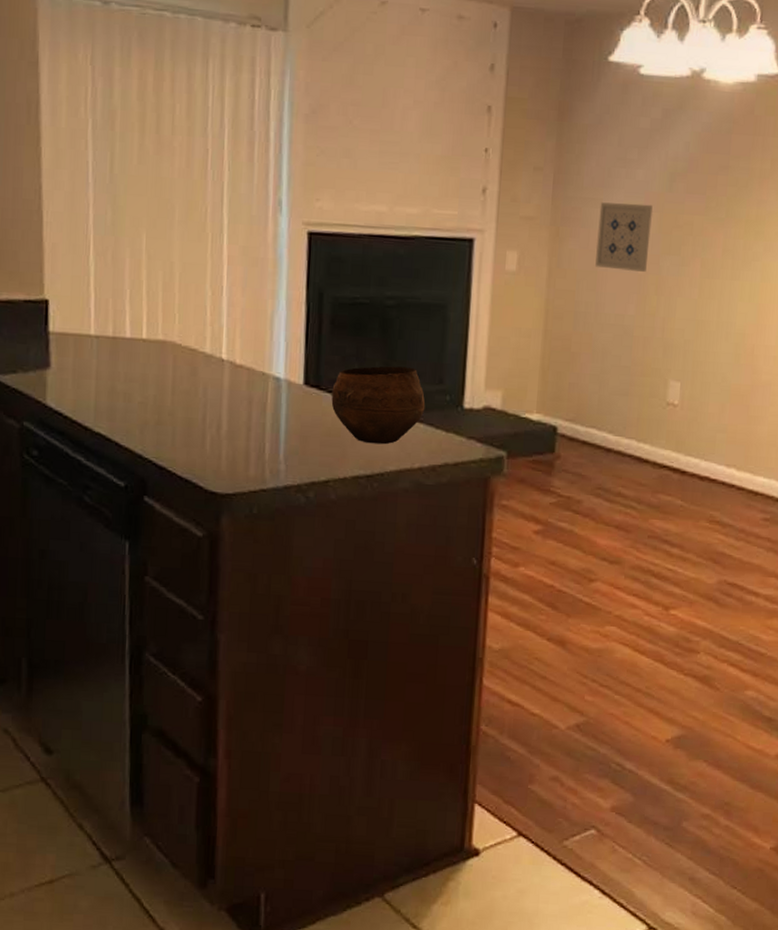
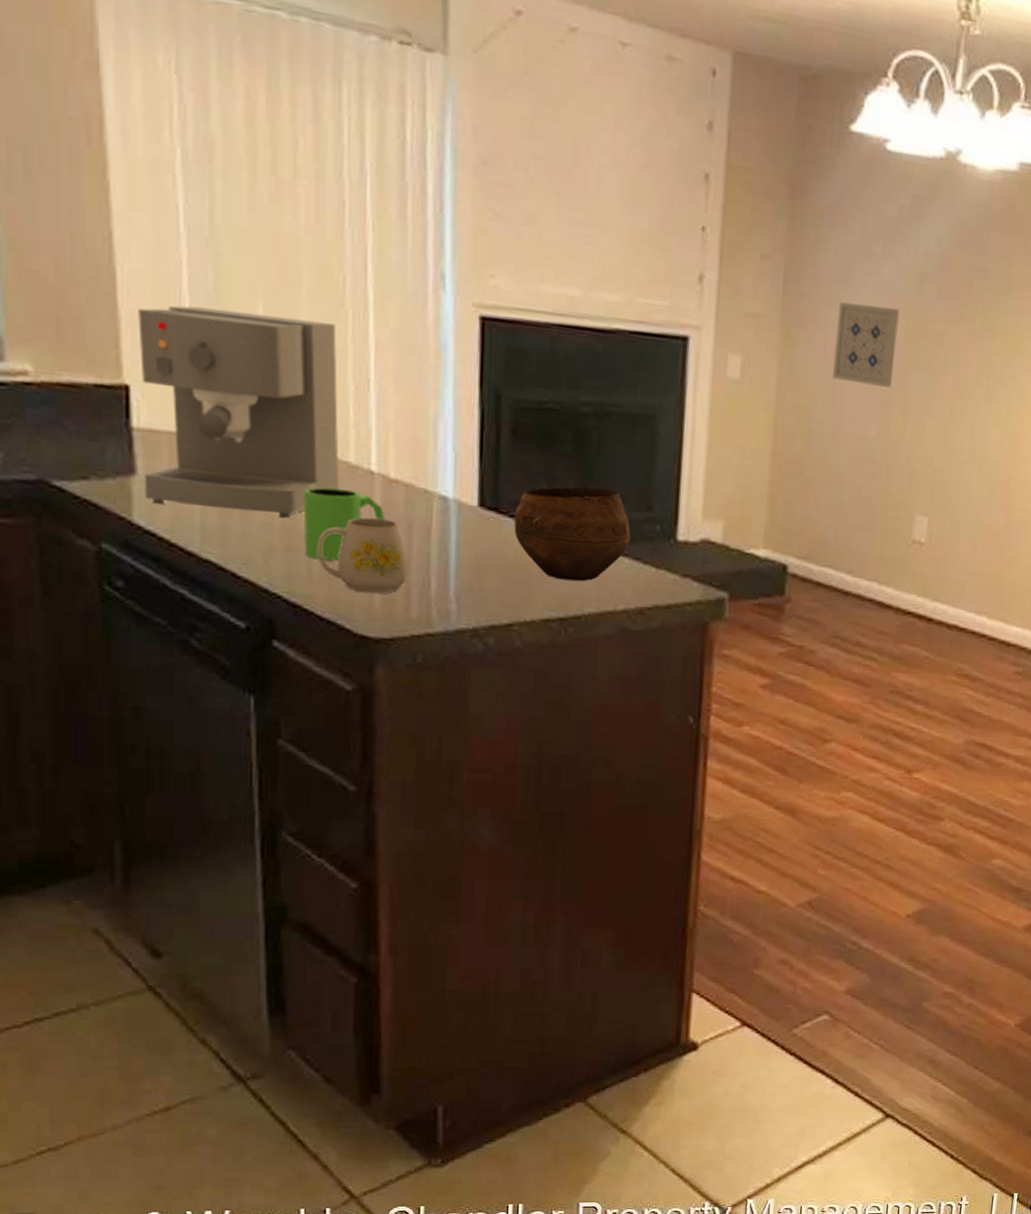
coffee maker: none [55,237,199,399] -> present [138,305,339,518]
mug: none [170,373,232,432] -> present [303,487,385,561]
mug: none [180,396,249,458] -> present [318,517,409,594]

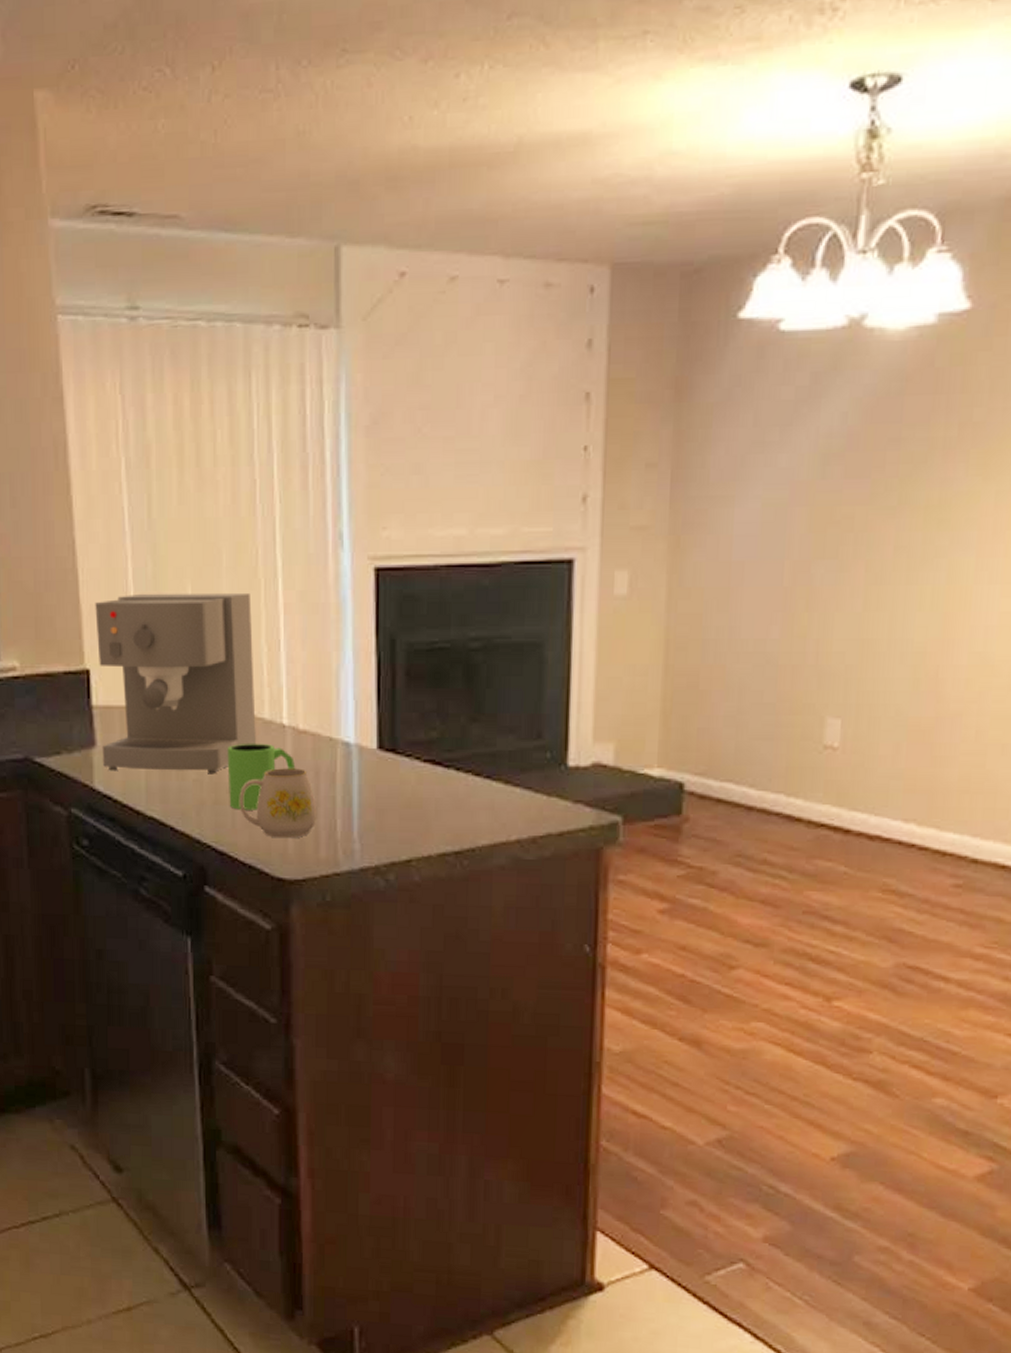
bowl: present [514,487,631,582] -> none [410,721,522,815]
wall art: present [833,302,900,388] -> none [727,497,800,583]

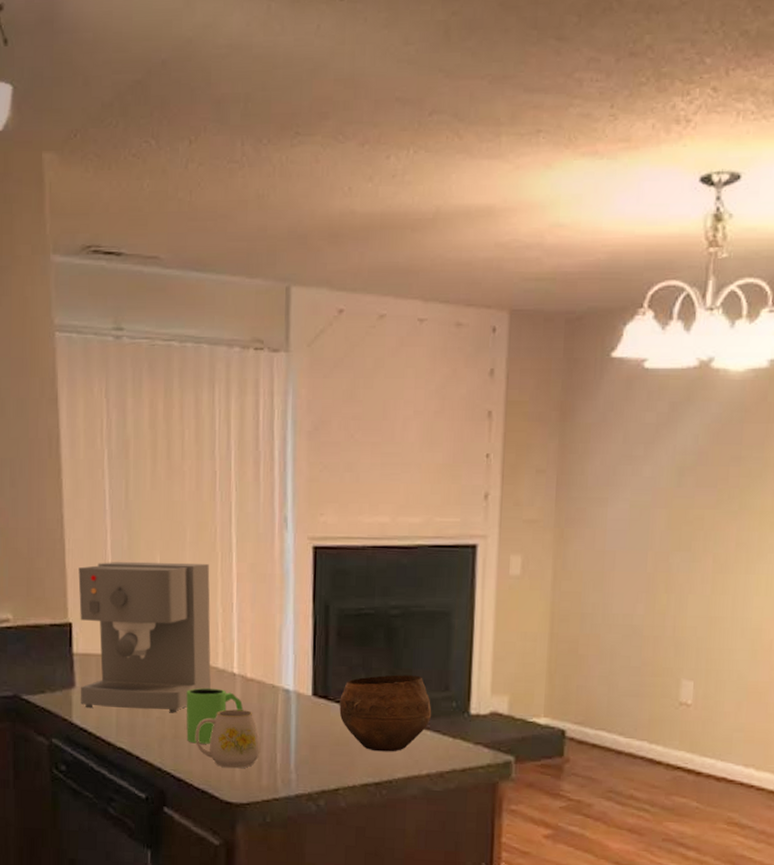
bowl: none [410,721,522,815] -> present [339,674,432,752]

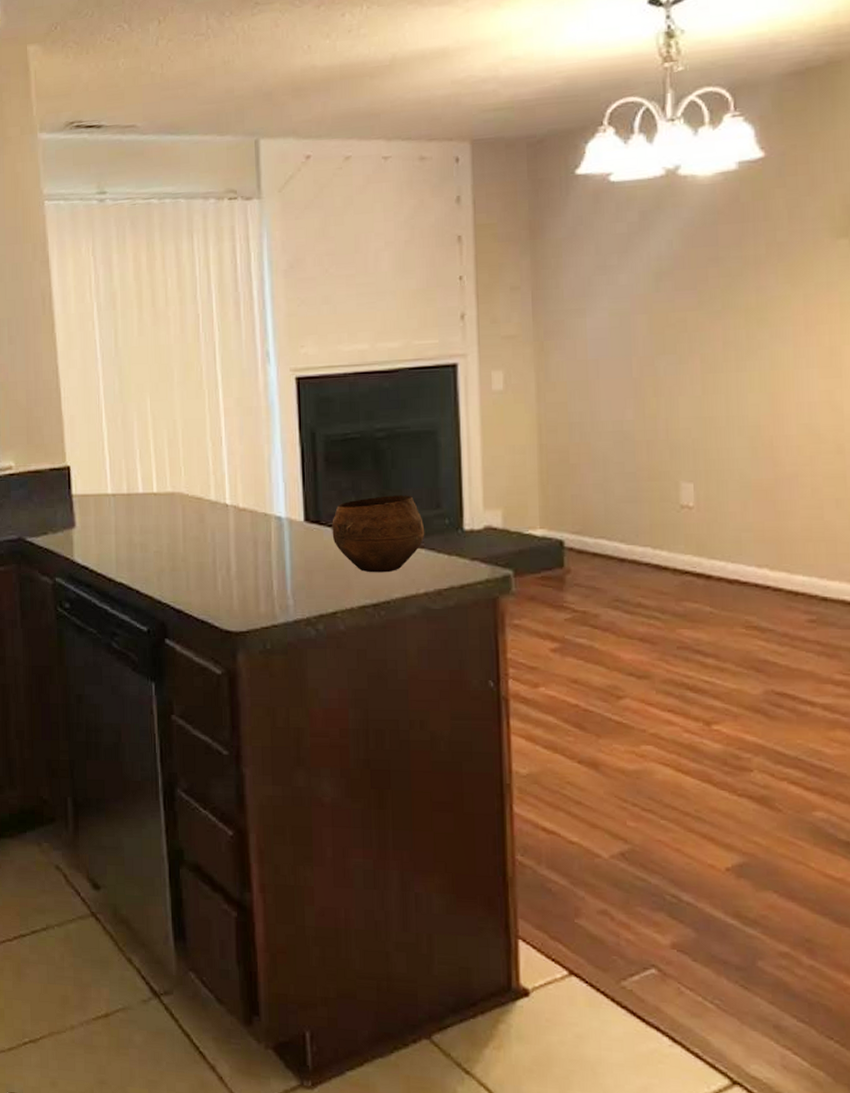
coffee maker: present [78,561,211,713] -> none [74,401,205,547]
mug: present [186,687,244,744] -> none [181,519,238,575]
mug: present [196,709,261,769] -> none [193,539,257,597]

